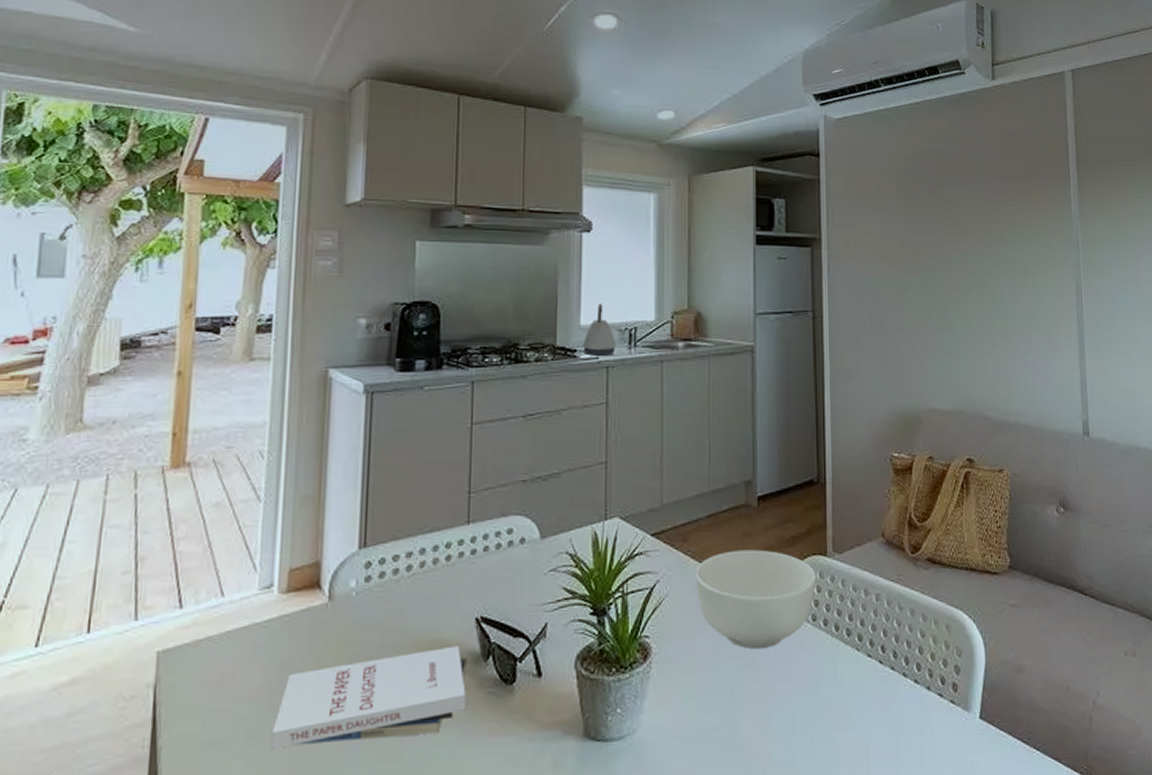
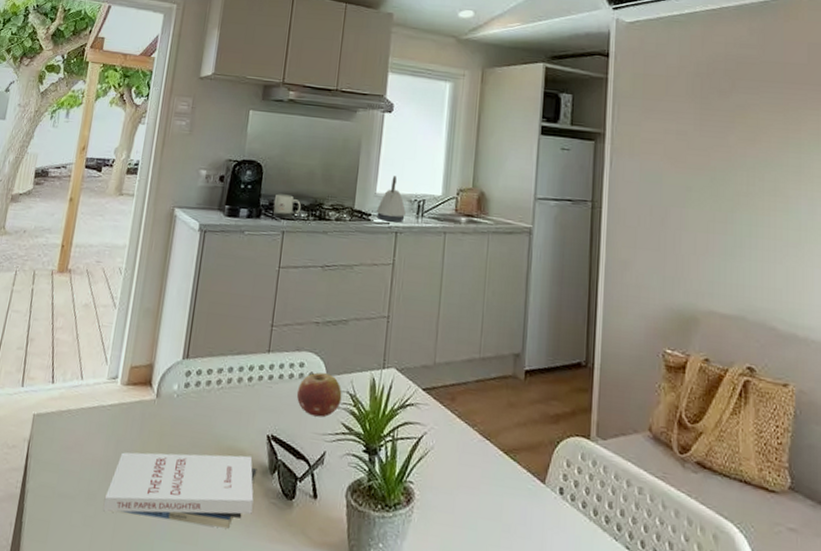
mug: none [457,338,493,366] -> present [273,194,302,219]
fruit: none [506,536,561,586] -> present [296,372,342,418]
bowl: present [695,549,816,649] -> none [460,417,578,518]

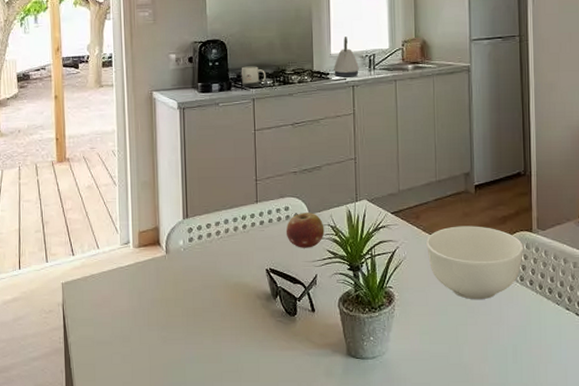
books: present [102,452,257,529] -> none [137,287,263,350]
bowl: none [460,417,578,518] -> present [426,226,523,300]

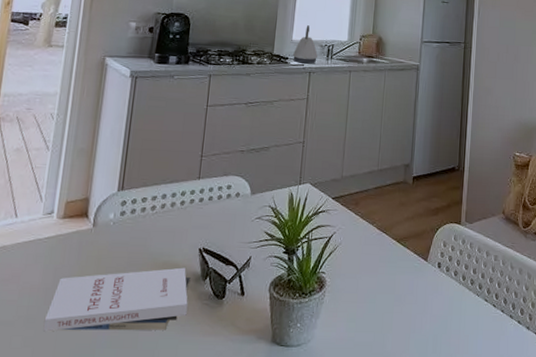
books: none [137,287,263,350] -> present [43,267,191,332]
mug: present [241,66,267,88] -> none [200,42,227,64]
fruit: present [285,213,325,248] -> none [224,192,265,229]
bowl: present [426,226,523,300] -> none [362,214,452,289]

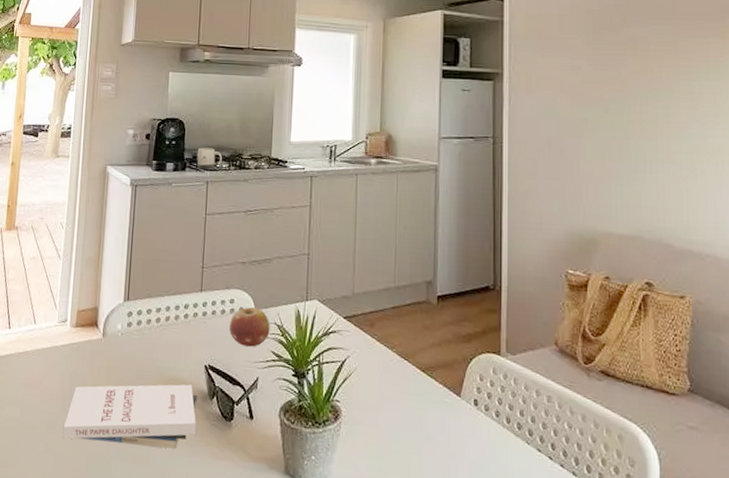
mug: none [200,42,227,64] -> present [196,147,223,170]
fruit: none [224,192,265,229] -> present [229,307,270,347]
kettle: present [293,25,318,64] -> none [292,125,319,167]

